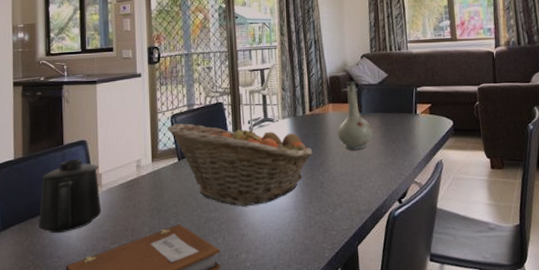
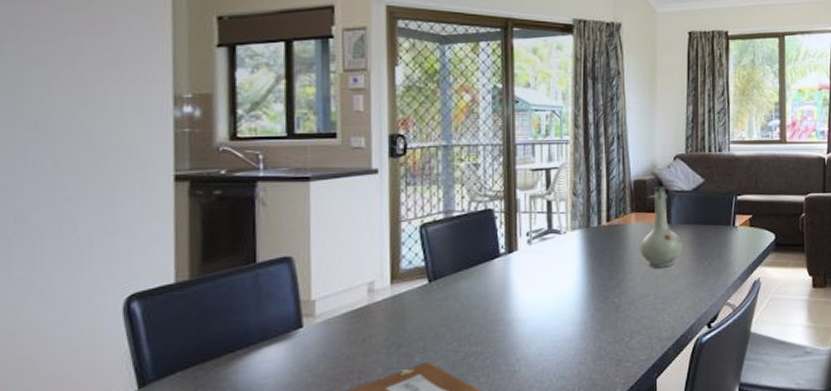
mug: present [39,158,102,234] -> none [215,280,315,382]
fruit basket: present [167,122,313,207] -> none [414,234,608,338]

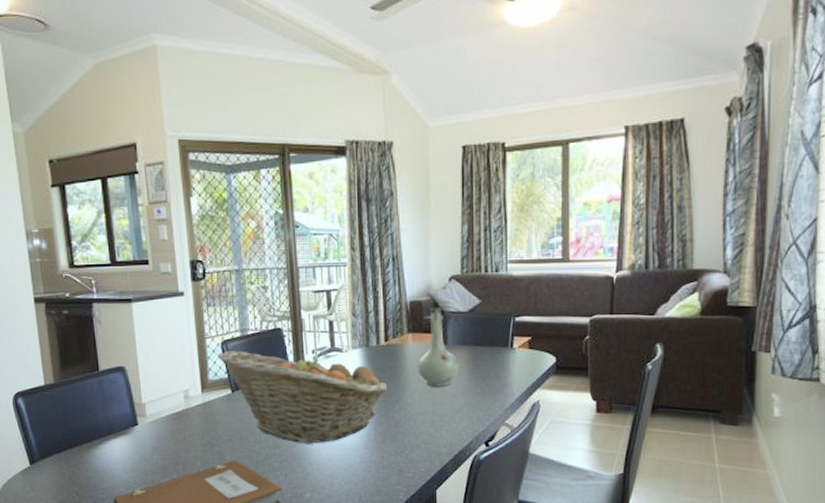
fruit basket: none [414,234,608,338] -> present [217,351,388,444]

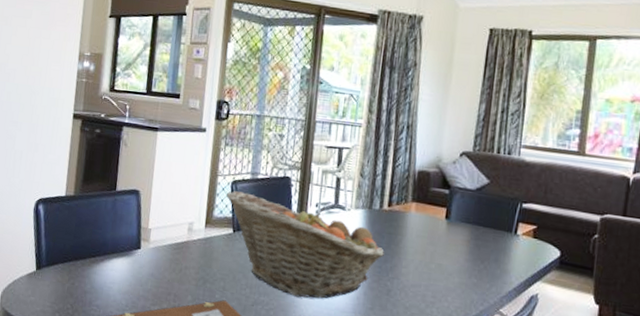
vase: present [417,306,460,387] -> none [416,179,460,263]

